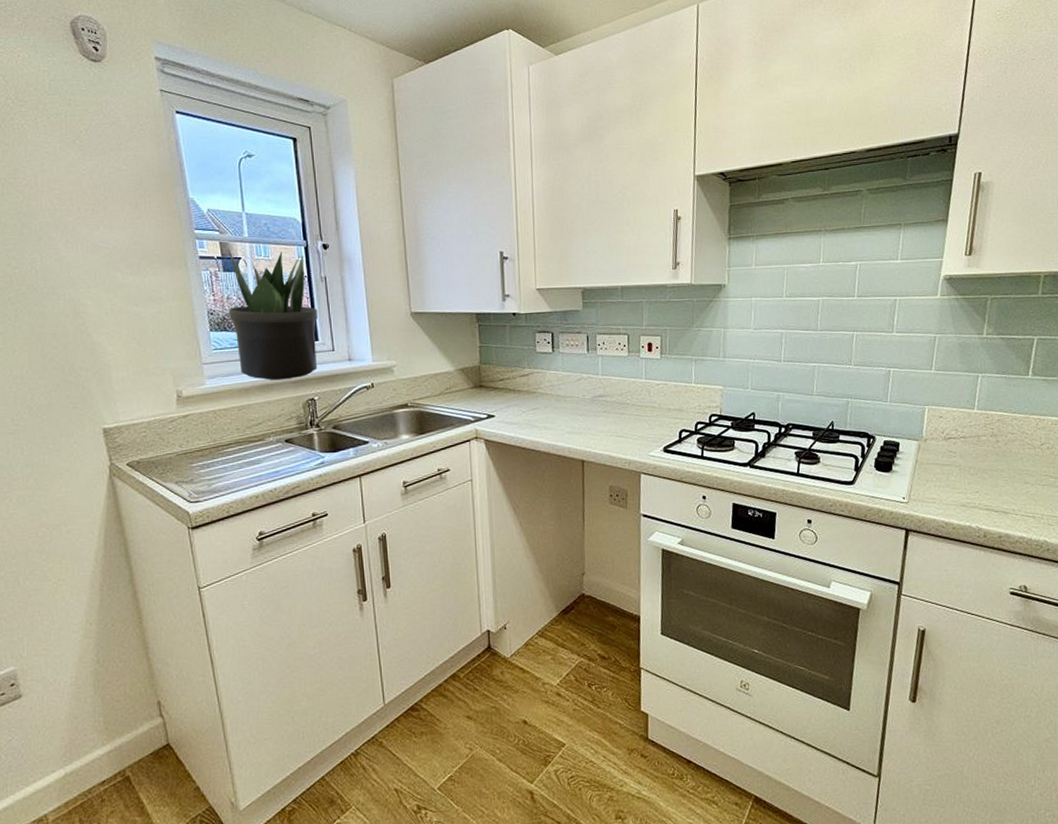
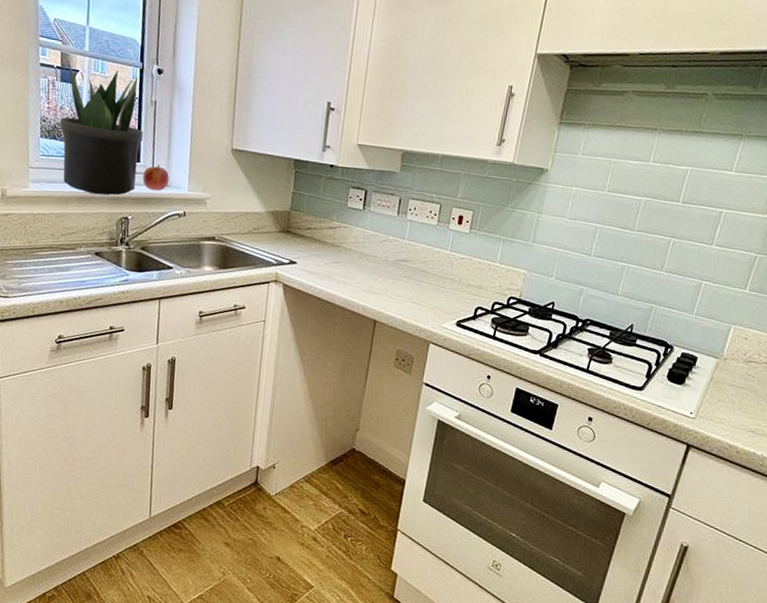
fruit: none [323,340,351,367] -> present [142,165,170,191]

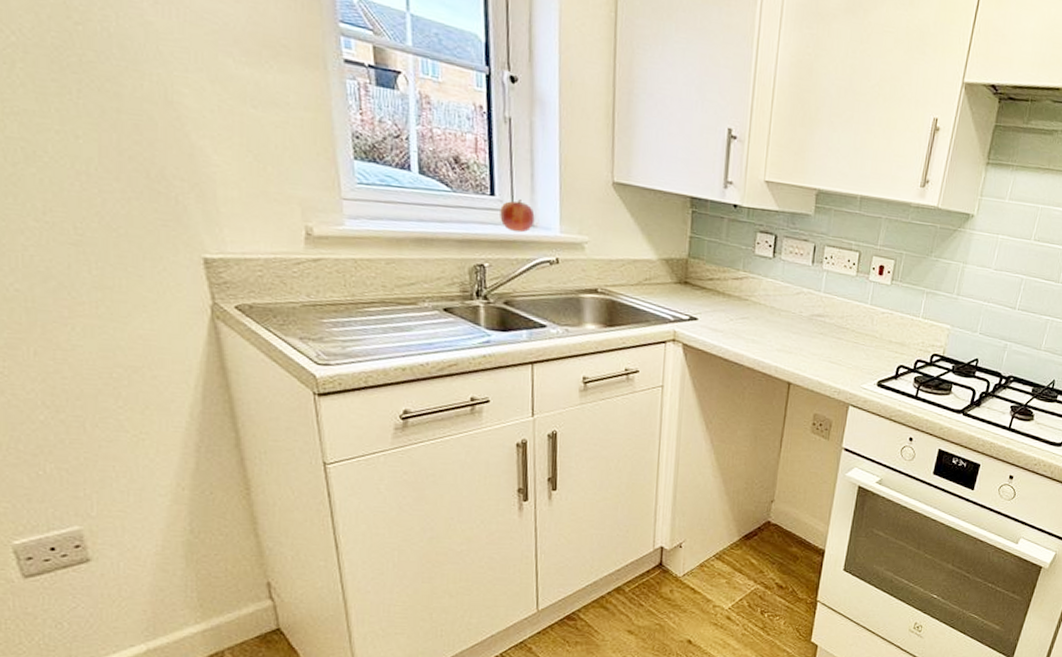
planter: present [60,58,143,195] -> none [381,54,496,237]

